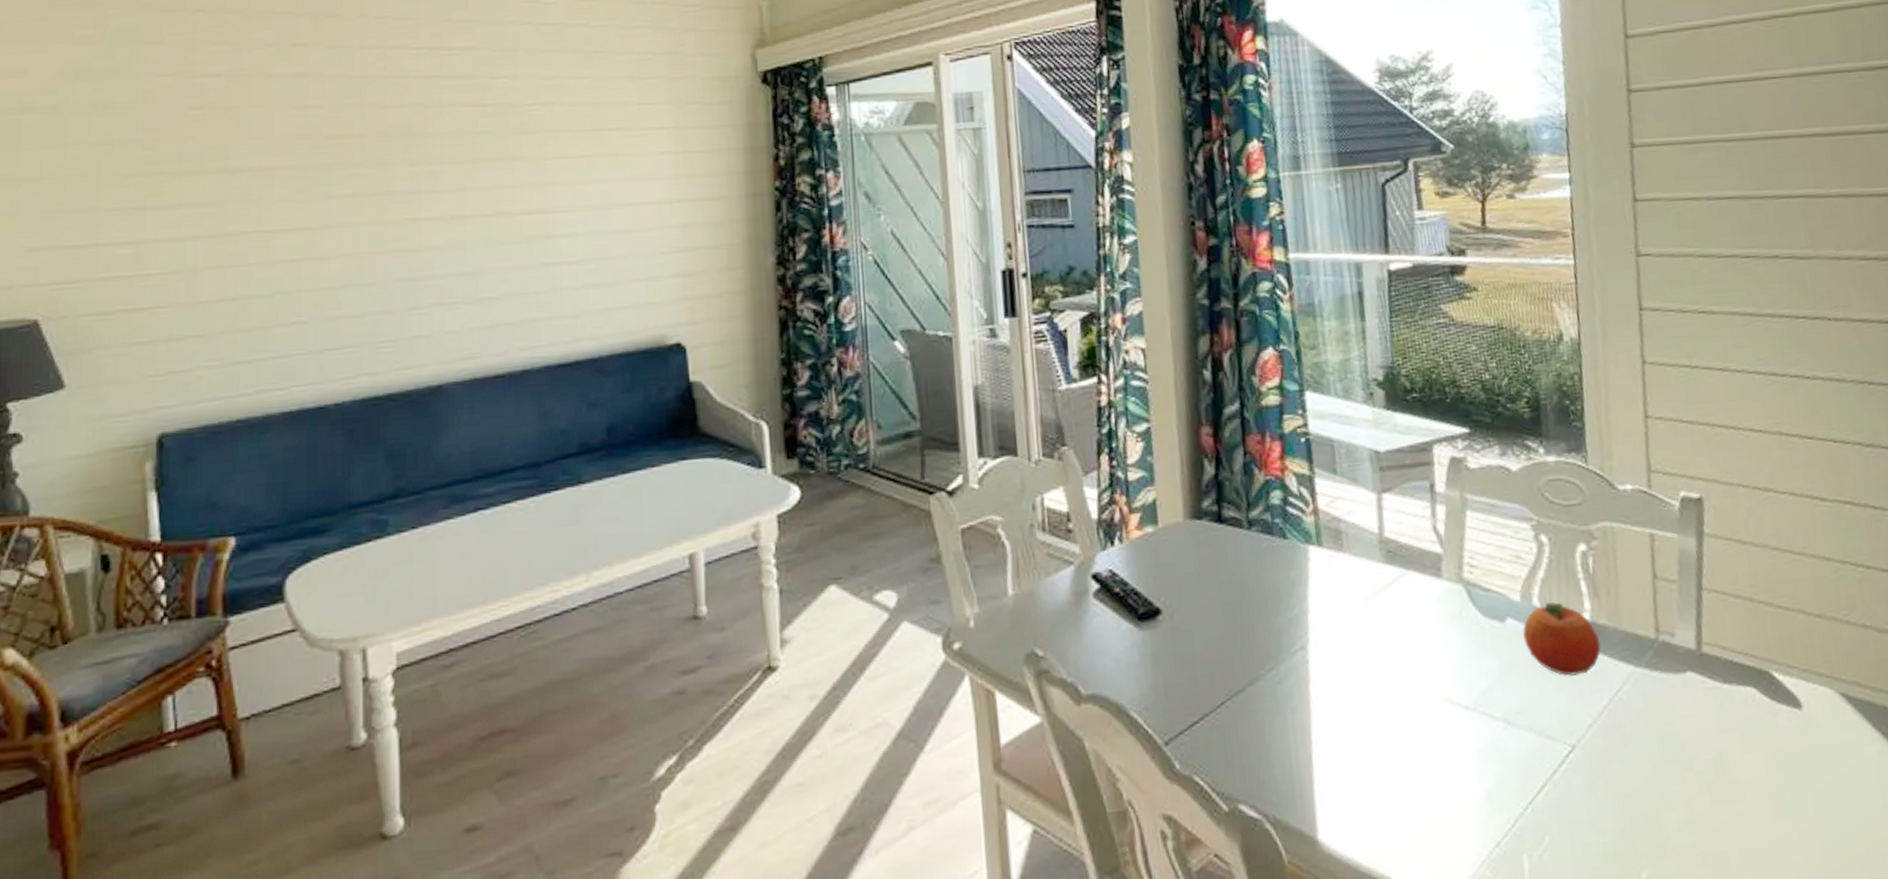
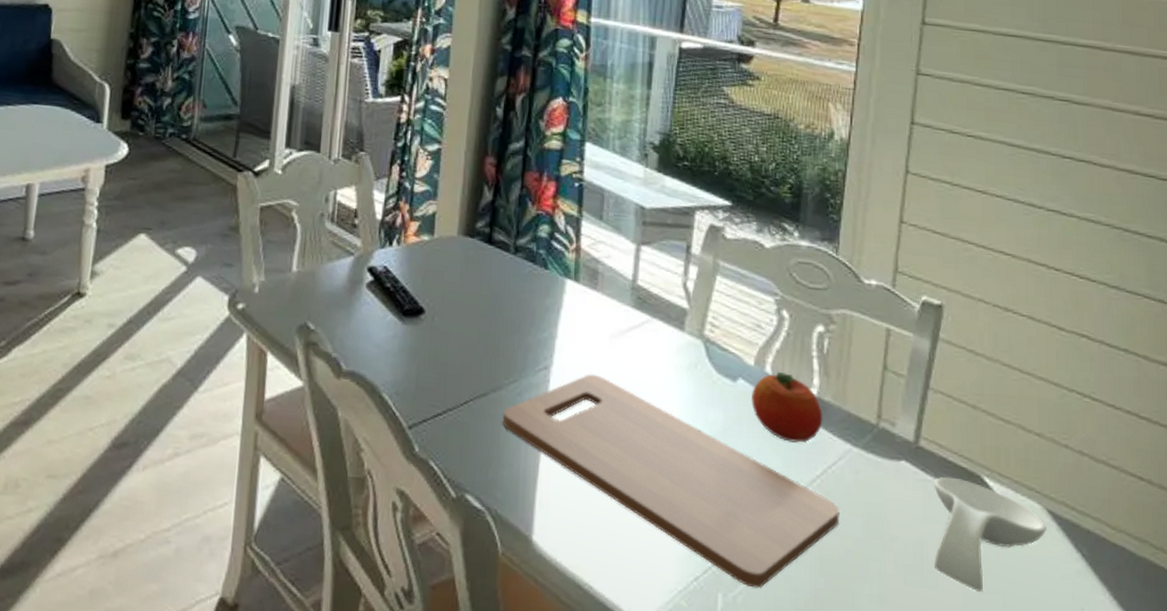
cutting board: none [1264,644,1635,842] -> present [502,374,840,589]
spoon rest: none [1723,679,1843,795] -> present [934,476,1047,592]

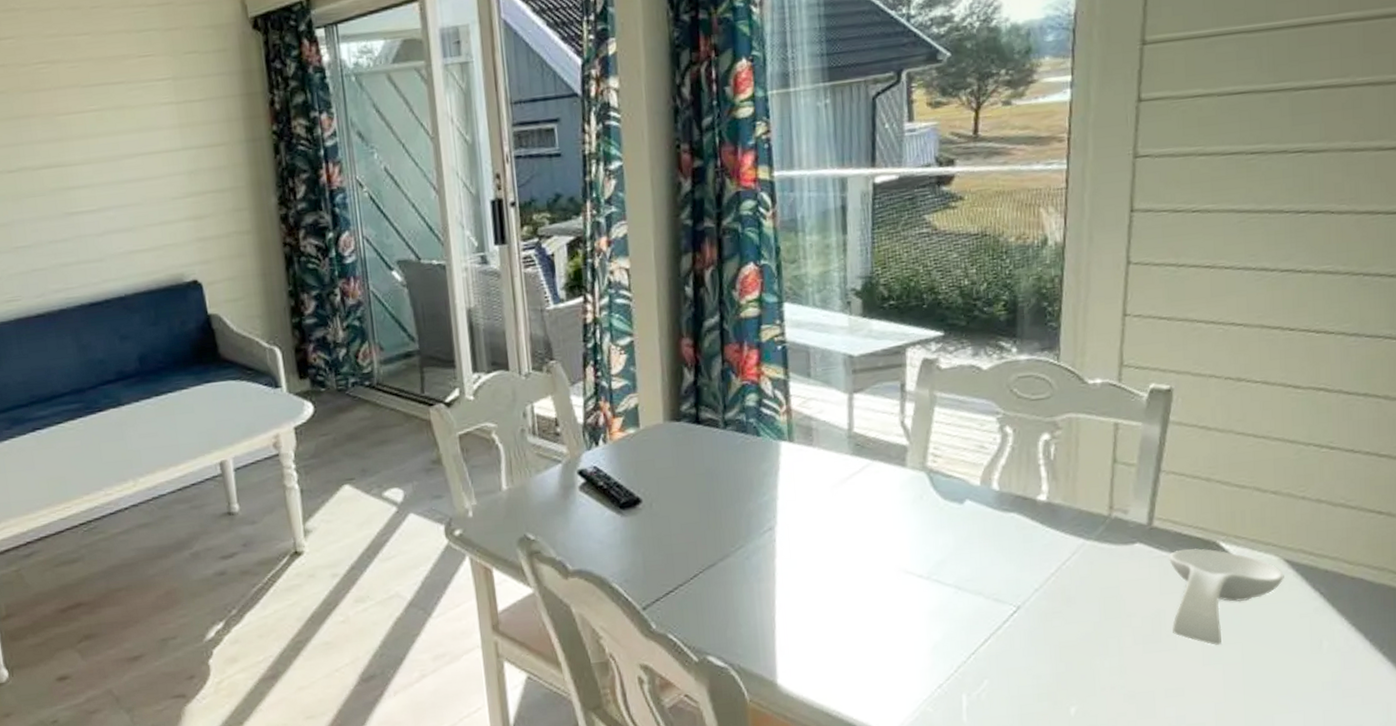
cutting board: present [502,374,840,589] -> none [733,525,1077,684]
fruit: present [750,372,823,443] -> none [979,485,1054,549]

